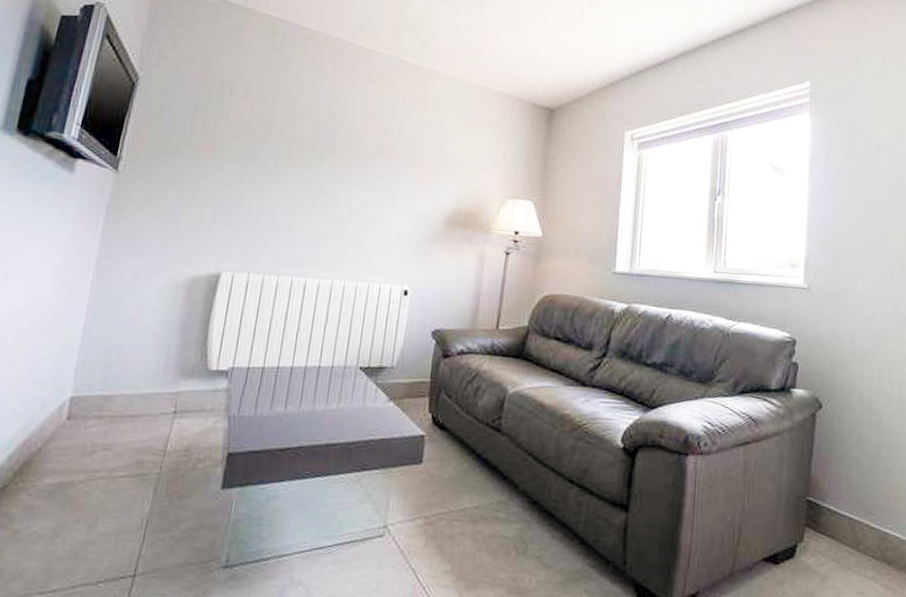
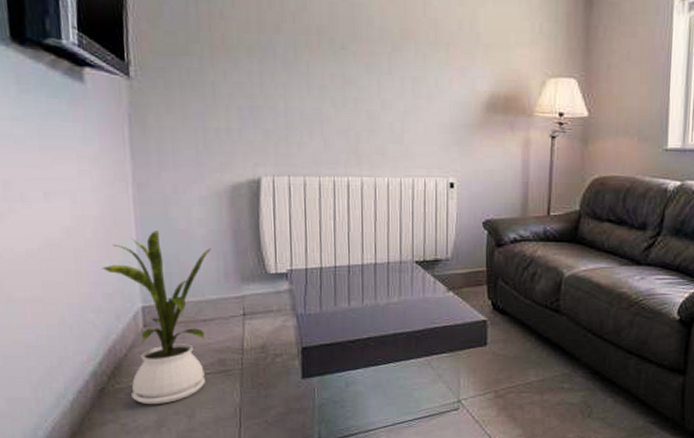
house plant: none [33,318,157,510] -> present [101,231,212,405]

